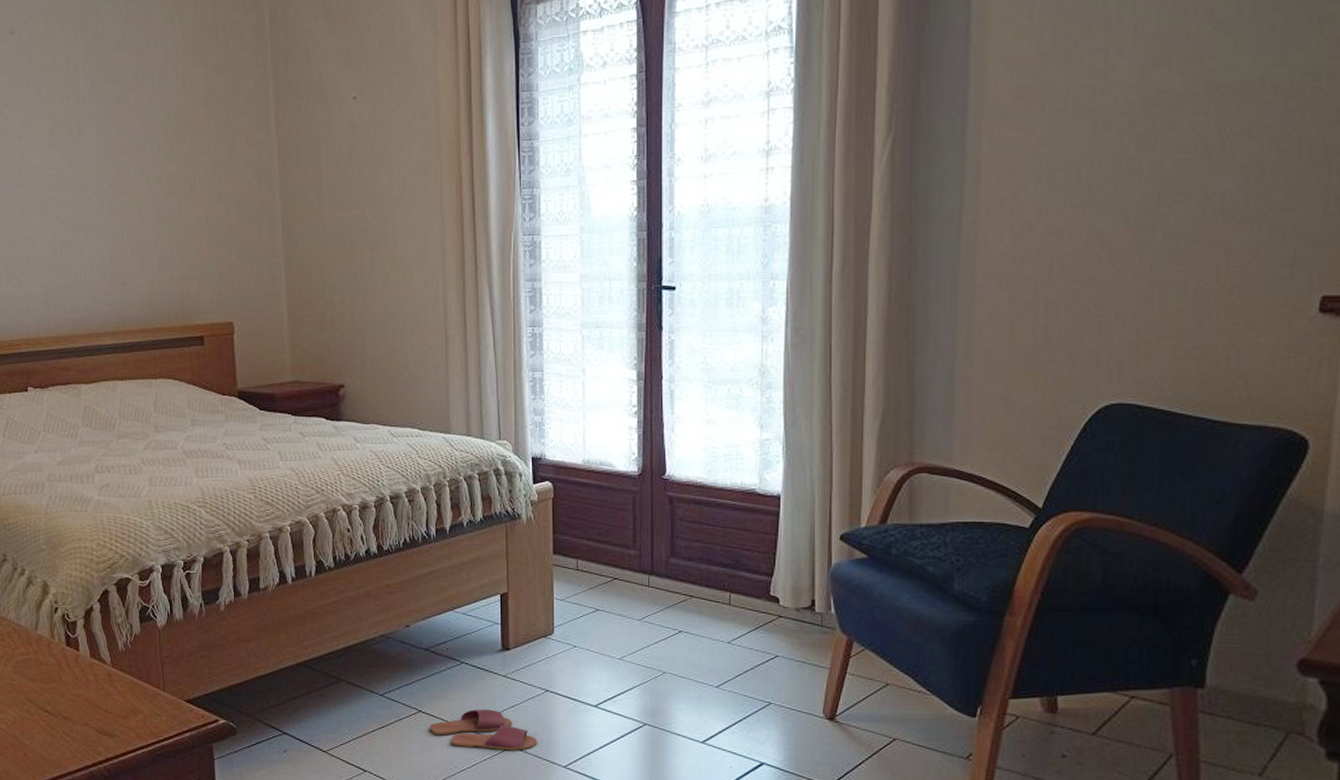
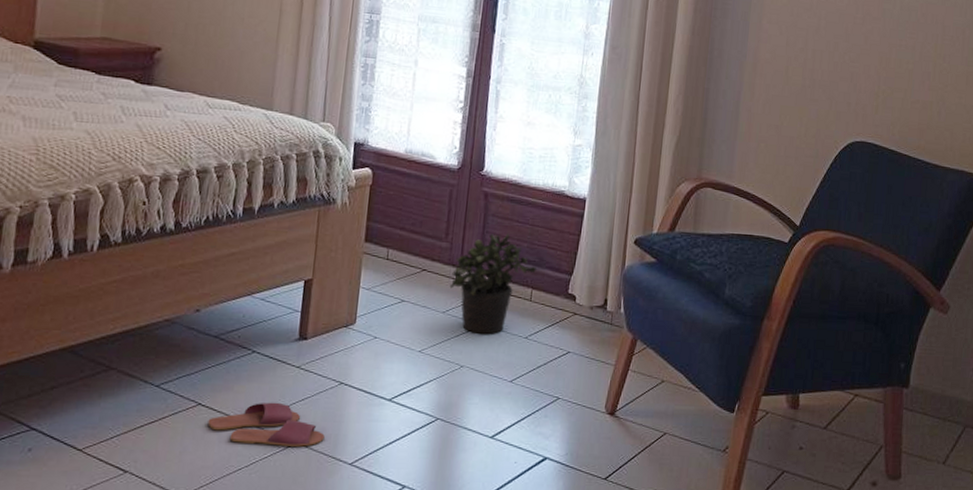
potted plant: none [643,537,732,641] -> present [449,233,536,335]

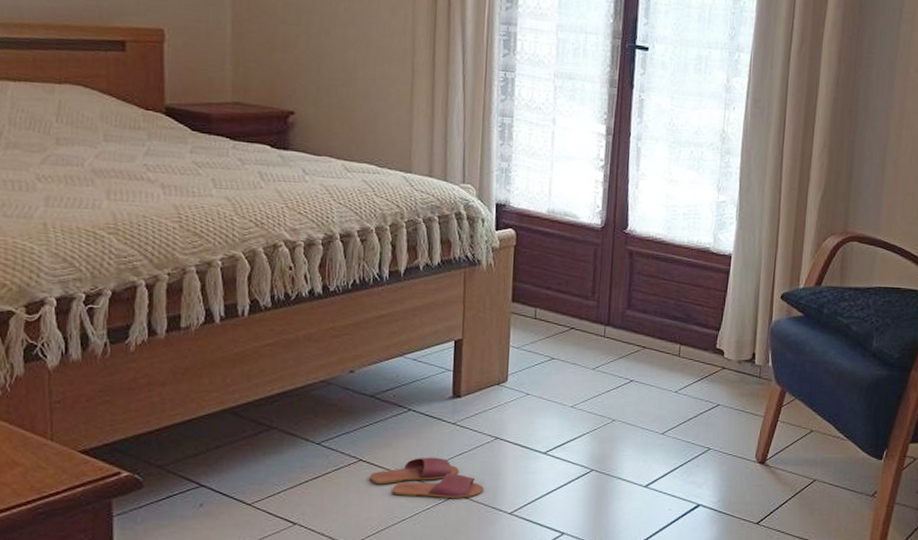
potted plant: present [449,233,536,335] -> none [598,291,684,390]

